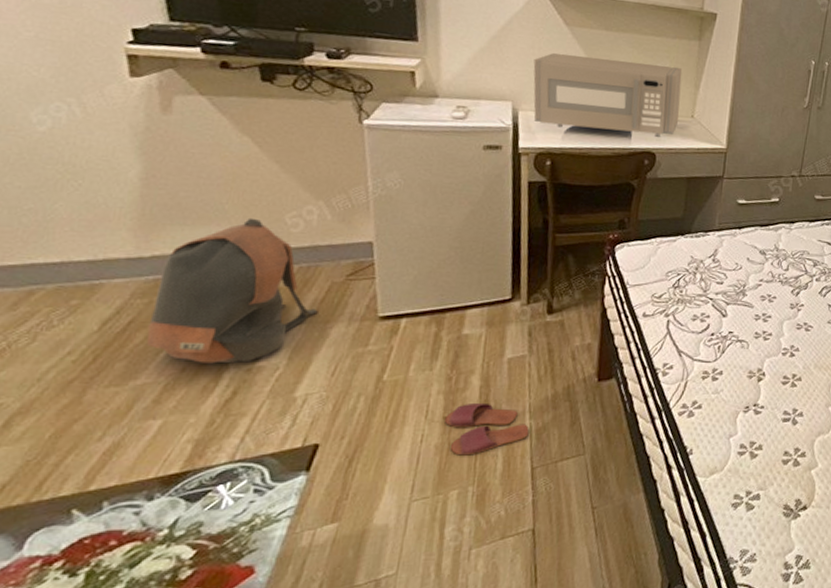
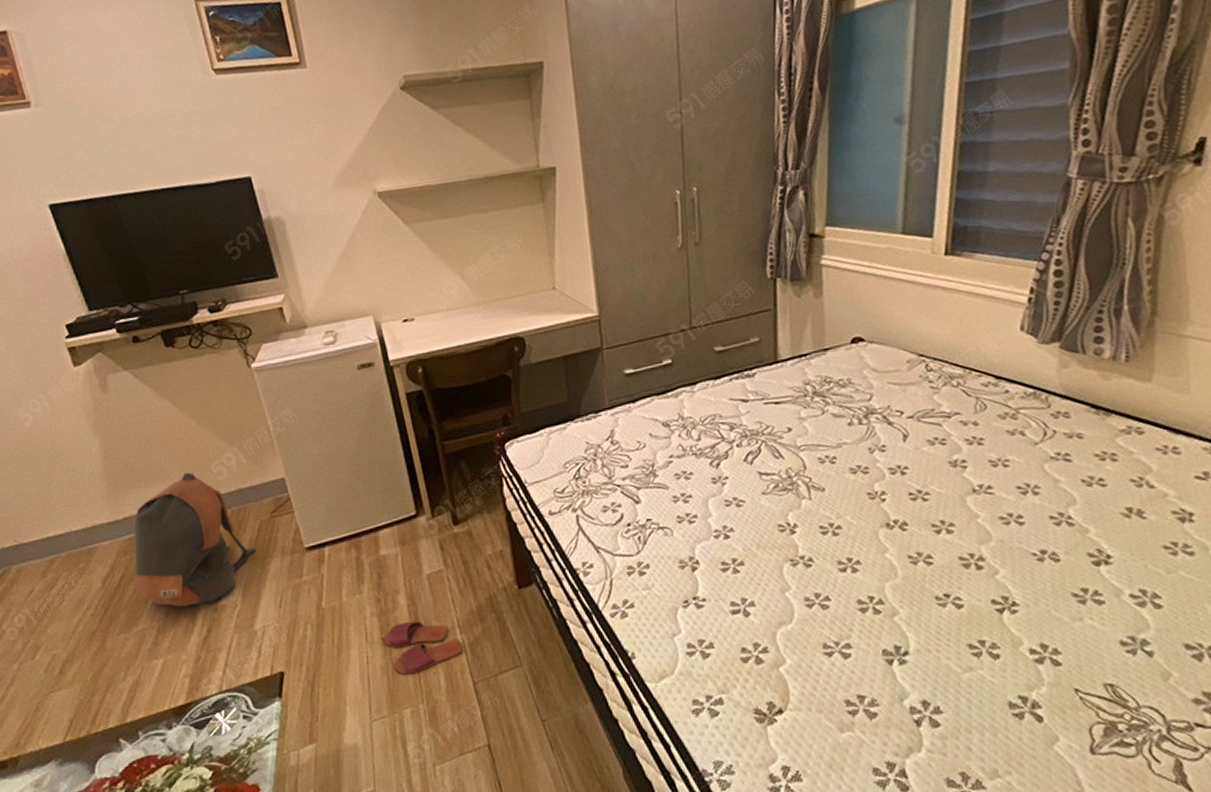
microwave: present [533,53,683,137] -> none [383,237,541,332]

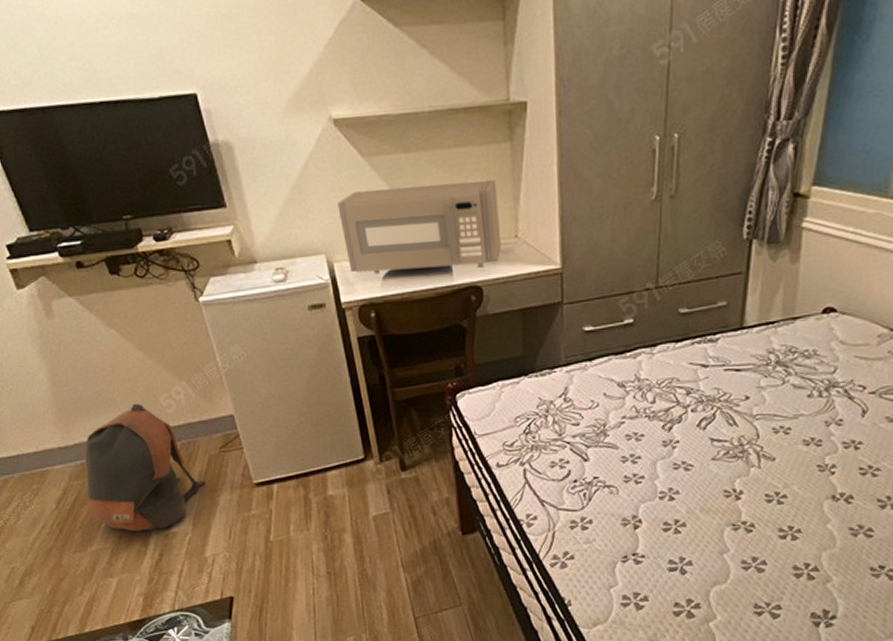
microwave: none [383,237,541,332] -> present [337,179,502,275]
slippers: present [383,621,463,675] -> none [329,558,406,607]

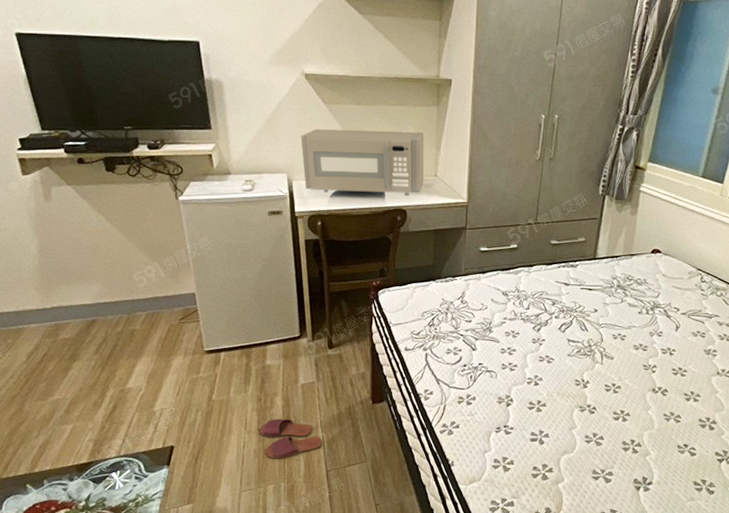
backpack: present [84,403,205,531] -> none [56,277,163,385]
slippers: none [329,558,406,607] -> present [259,418,322,459]

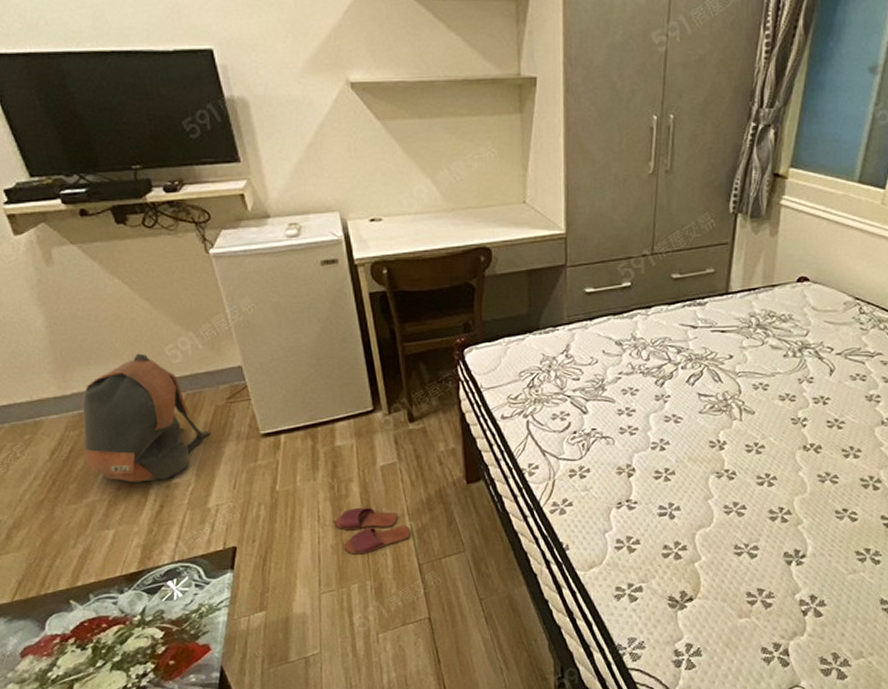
backpack: none [56,277,163,385] -> present [82,353,211,482]
microwave: present [301,128,425,196] -> none [352,147,511,233]

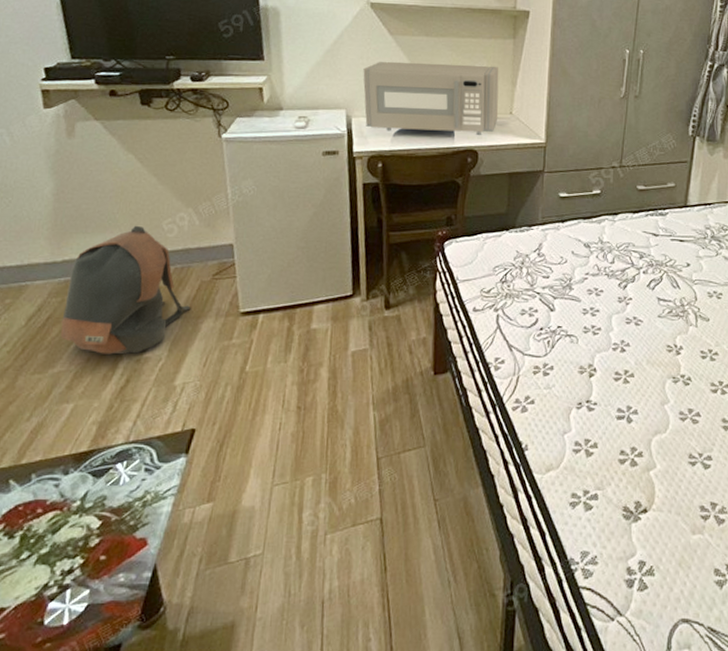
slippers: present [335,507,411,555] -> none [299,393,373,444]
microwave: none [352,147,511,233] -> present [363,61,499,135]

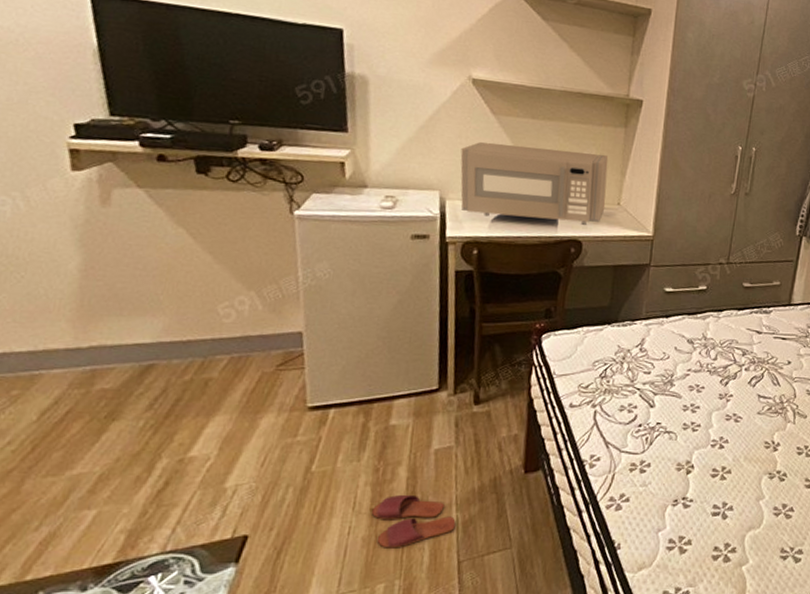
backpack: present [60,225,191,355] -> none [82,308,249,454]
slippers: none [299,393,373,444] -> present [372,494,456,548]

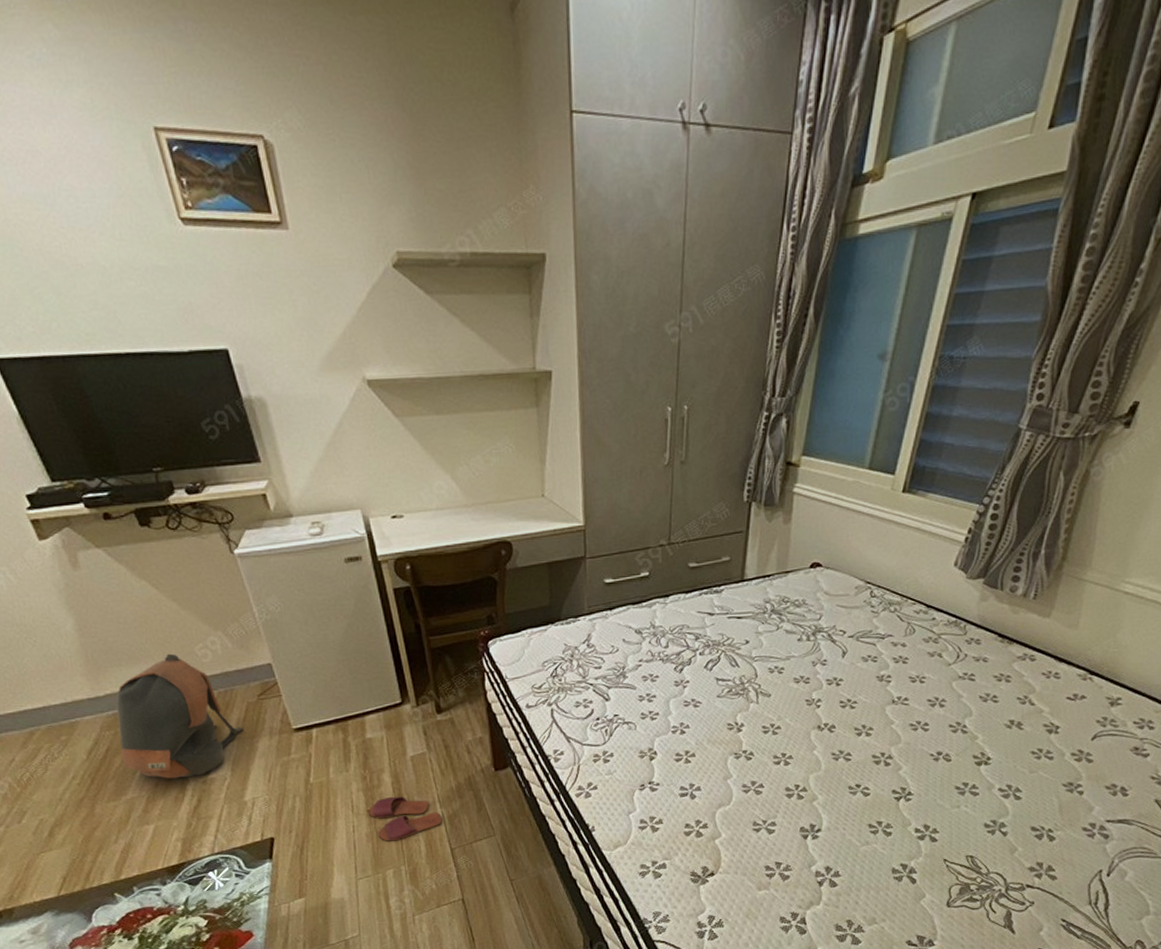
backpack: none [82,308,249,454] -> present [115,653,244,779]
microwave: present [460,142,609,225] -> none [372,442,530,529]

